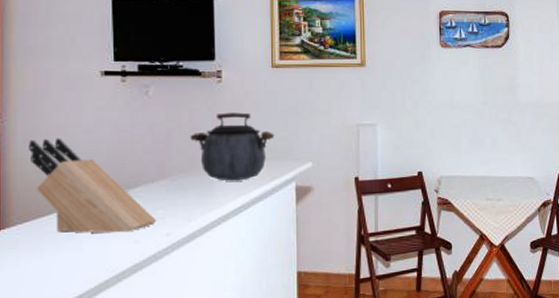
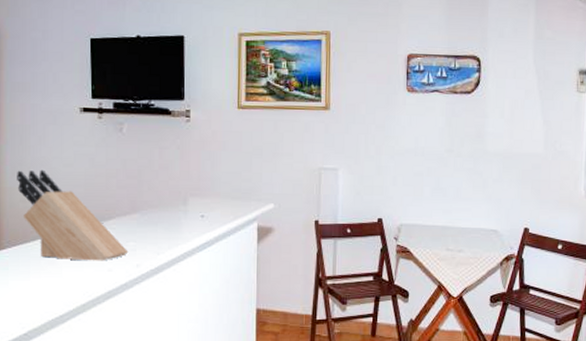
kettle: present [190,112,275,181] -> none [160,151,239,218]

